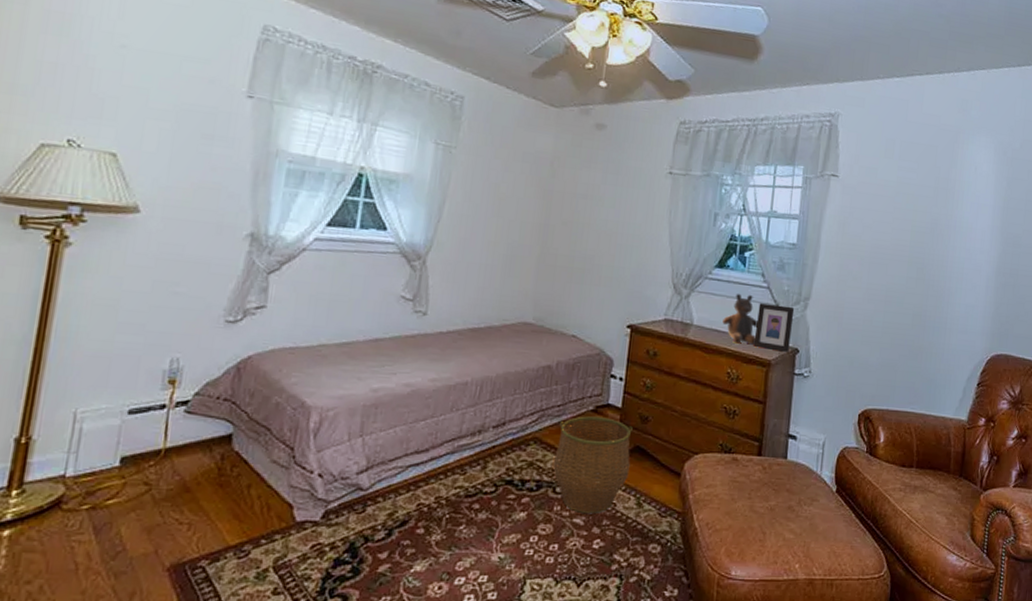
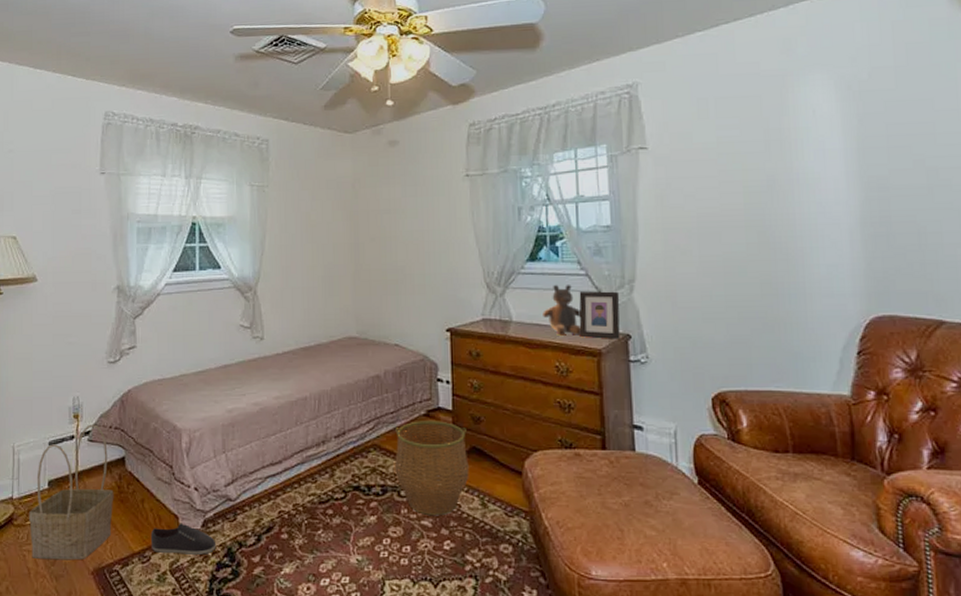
basket: none [83,392,212,554] -> present [29,424,114,560]
shoe: none [252,513,337,550] -> present [150,523,217,555]

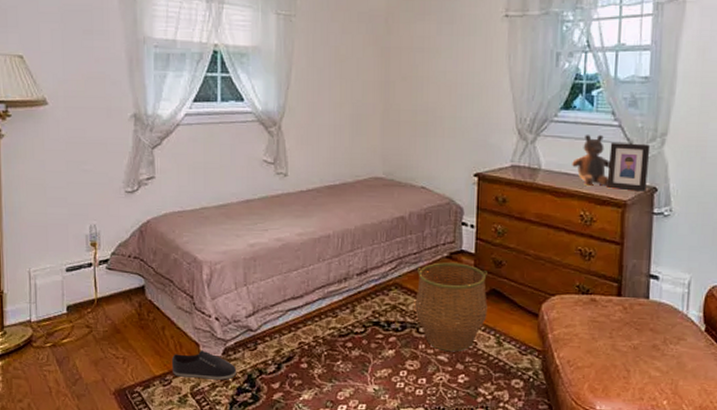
basket: present [29,424,114,560] -> none [48,253,134,381]

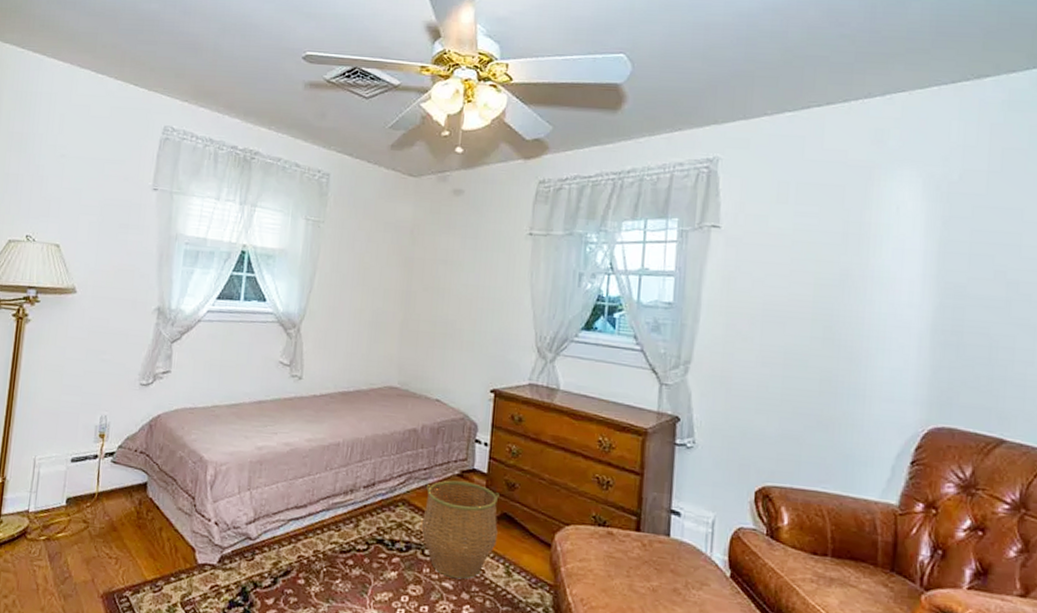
shoe: present [171,350,237,380] -> none [164,556,231,591]
stuffed animal: present [572,135,611,186] -> none [591,357,632,412]
picture frame: present [606,143,651,191] -> none [627,367,673,420]

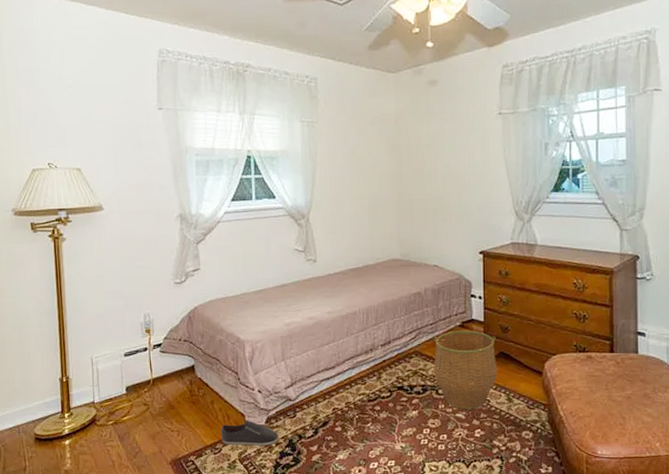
shoe: none [164,556,231,591] -> present [220,420,279,446]

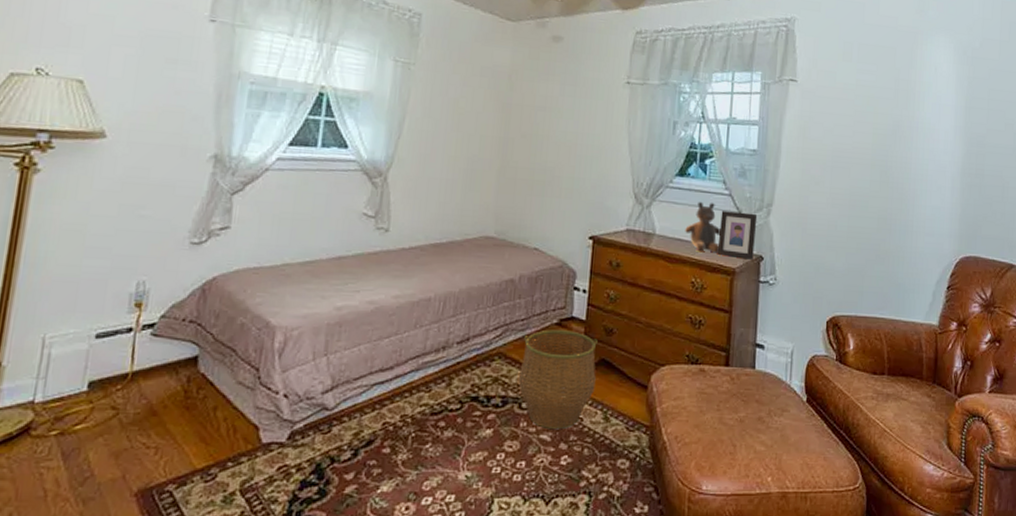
shoe: present [220,420,279,446] -> none [219,435,303,472]
stuffed animal: none [564,213,597,257] -> present [685,202,721,253]
picture frame: none [595,218,631,260] -> present [717,211,758,260]

